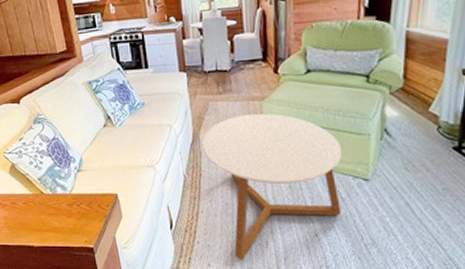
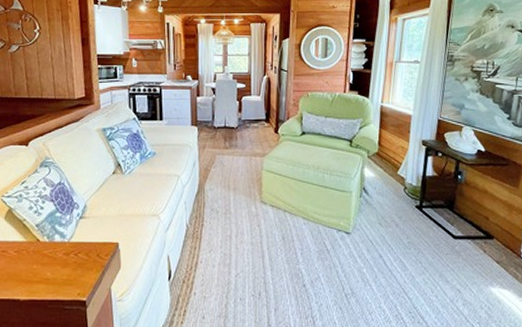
coffee table: present [201,113,342,260] -> none [206,169,329,312]

